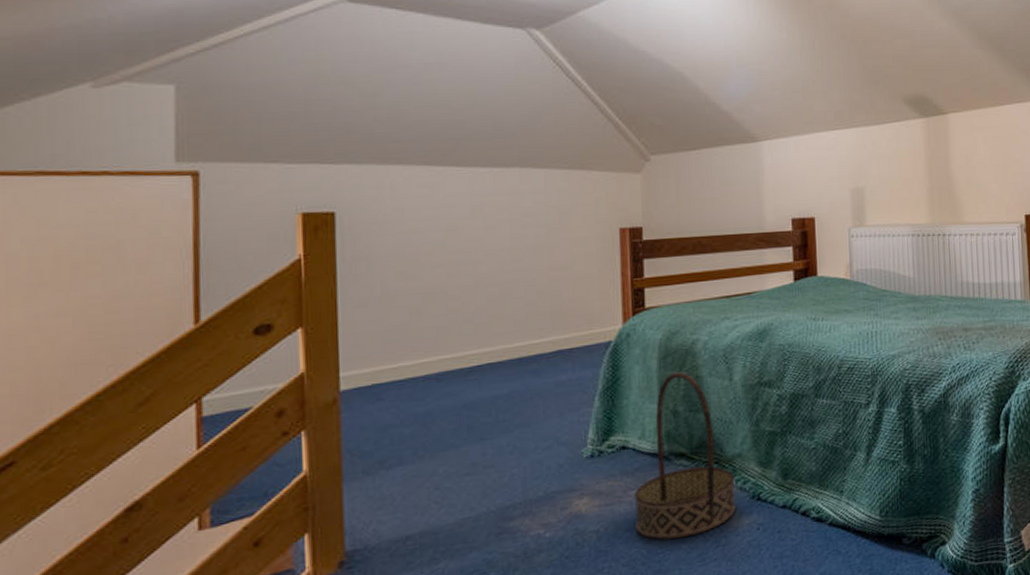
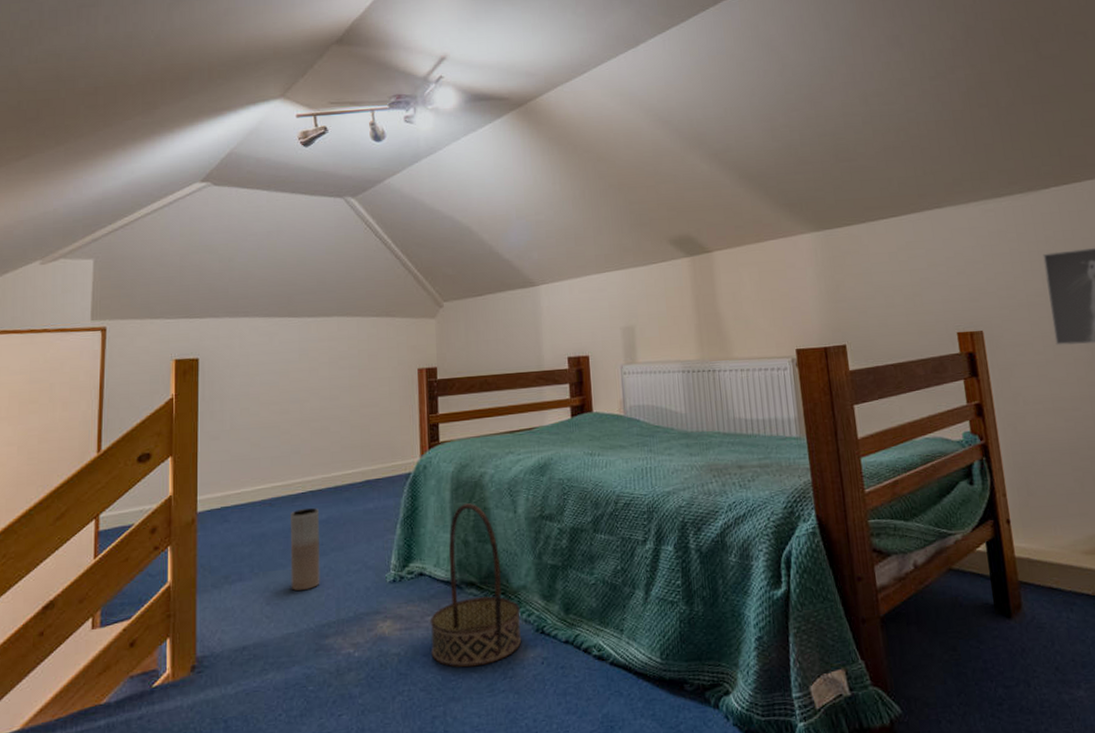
vase: none [463,381,502,473] -> present [290,507,320,591]

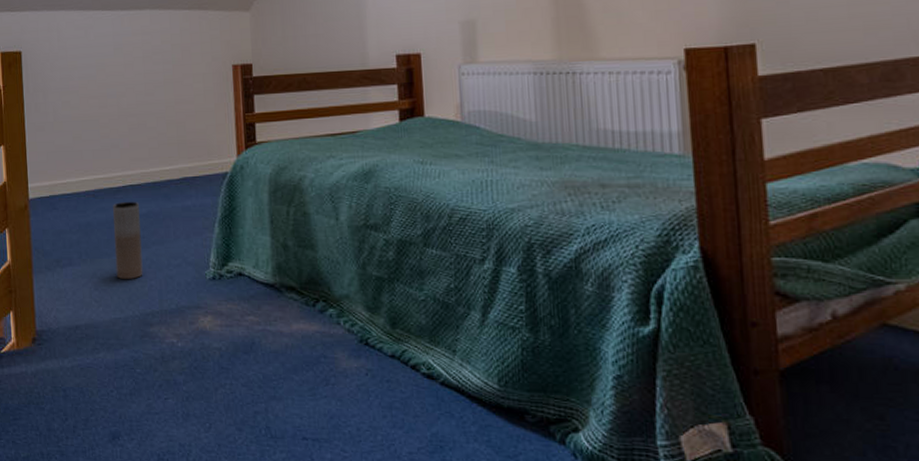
basket: present [430,503,522,668] -> none [250,207,345,370]

